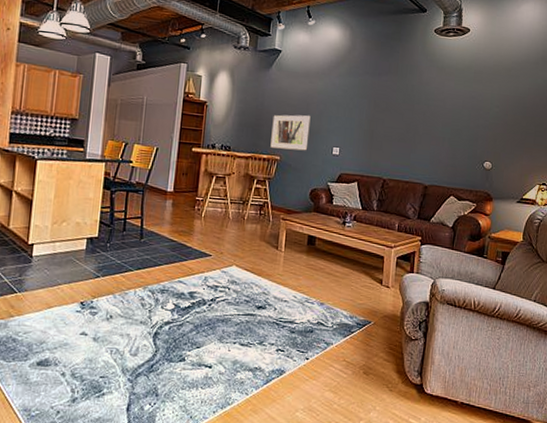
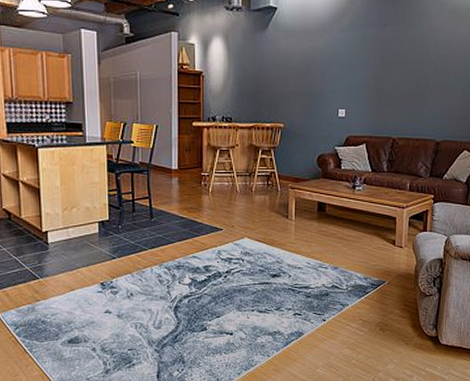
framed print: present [270,114,311,151] -> none [273,76,313,116]

